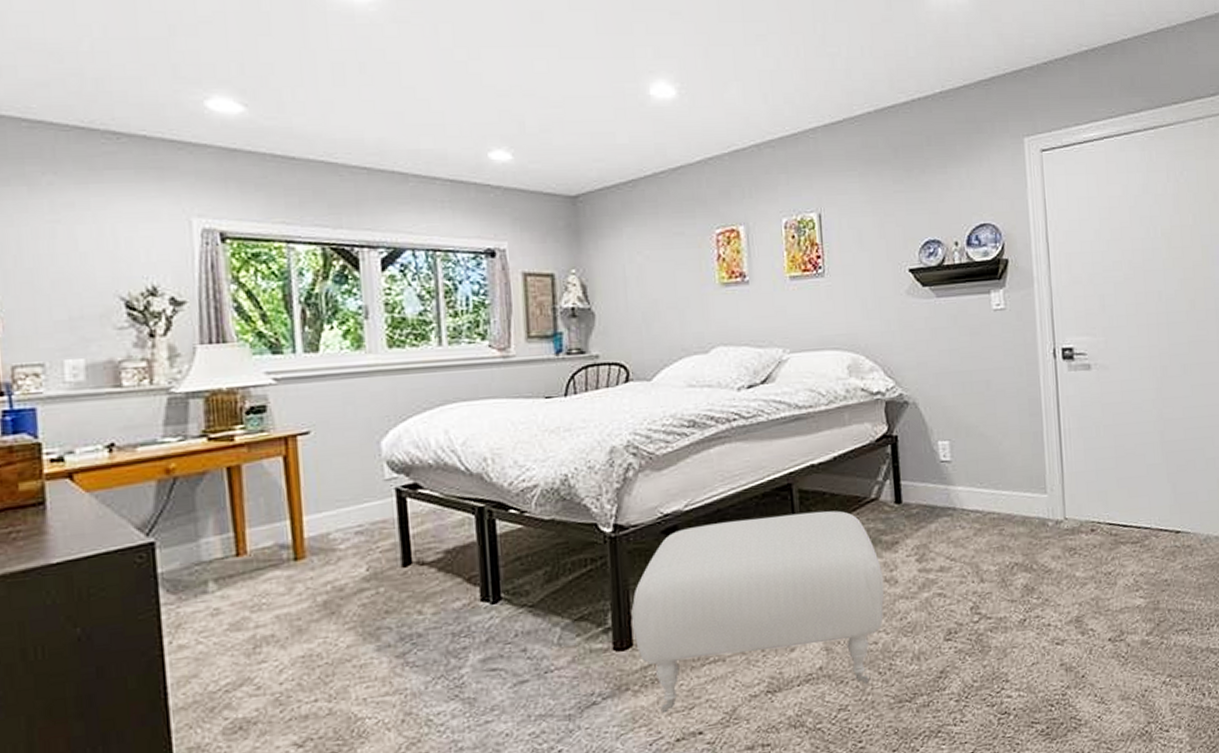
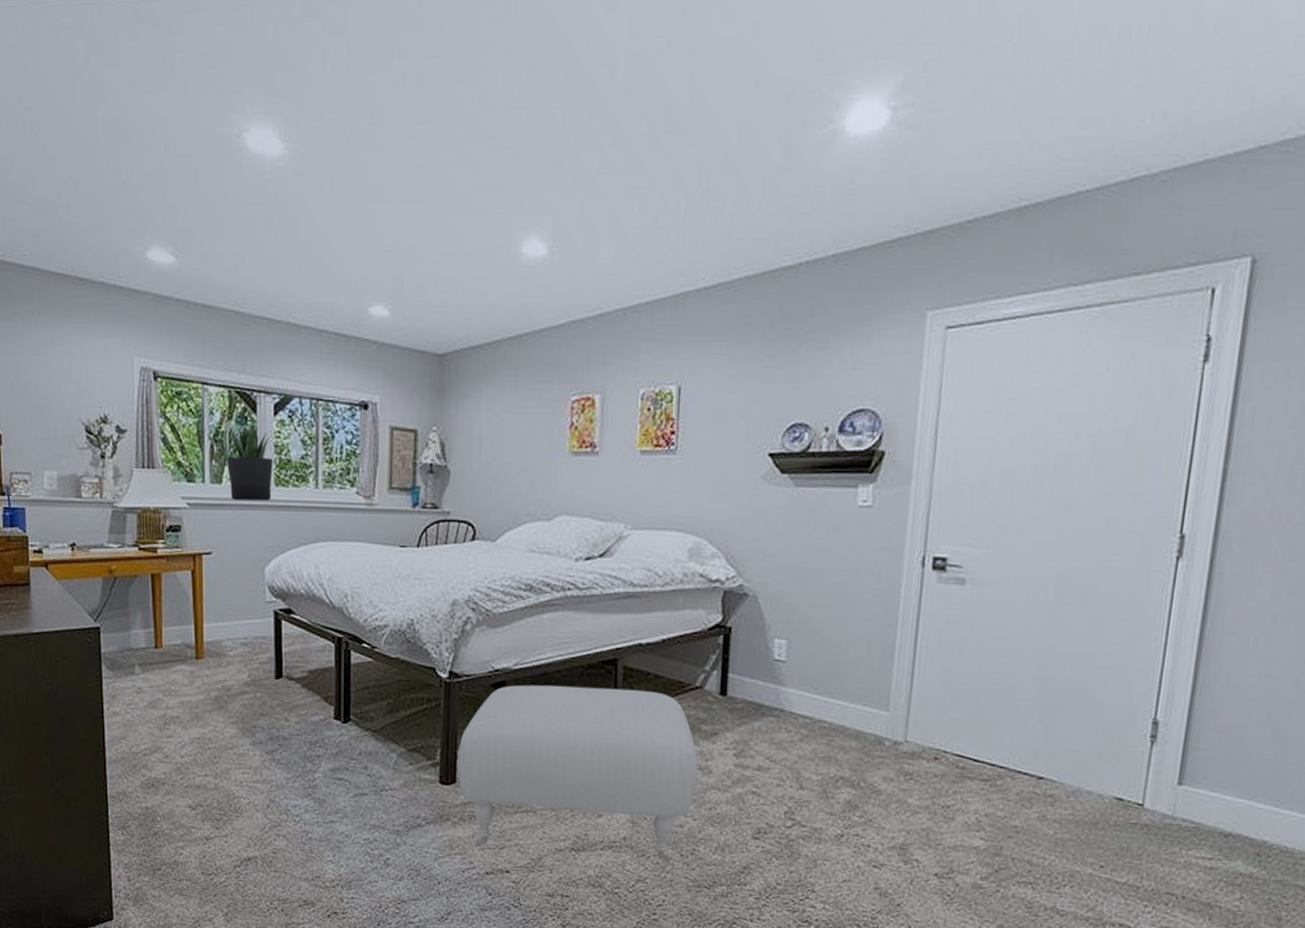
planter: none [322,279,385,370] -> present [225,420,273,502]

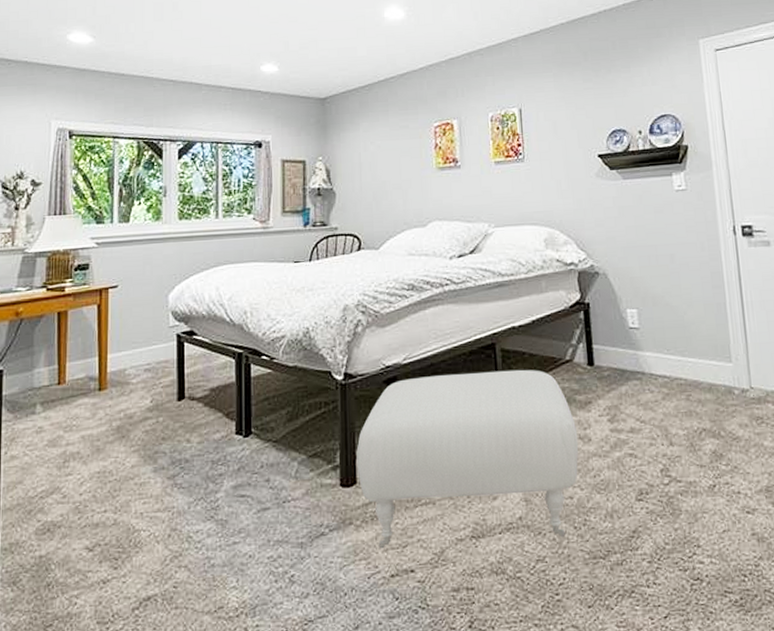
planter: present [225,420,273,502] -> none [133,166,177,237]

